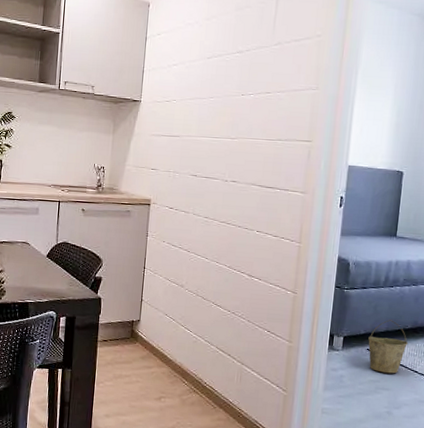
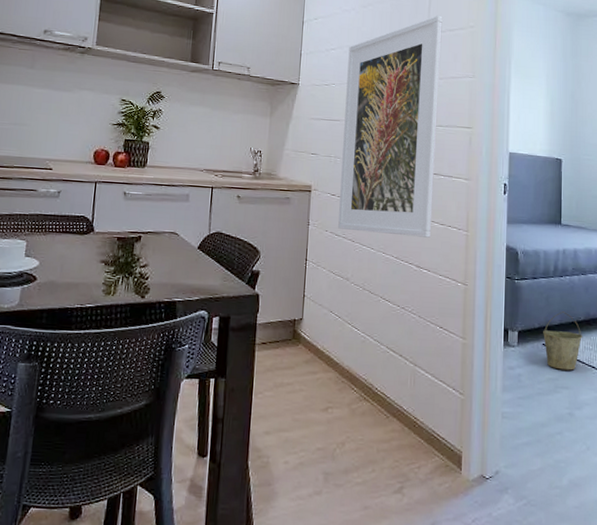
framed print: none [175,24,289,249] -> present [338,15,443,238]

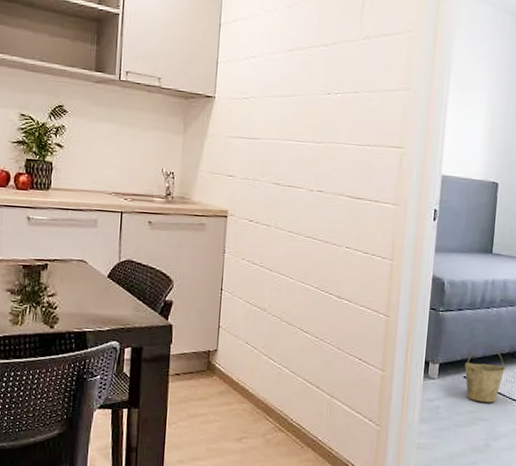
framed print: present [338,15,443,238] -> none [256,16,377,267]

